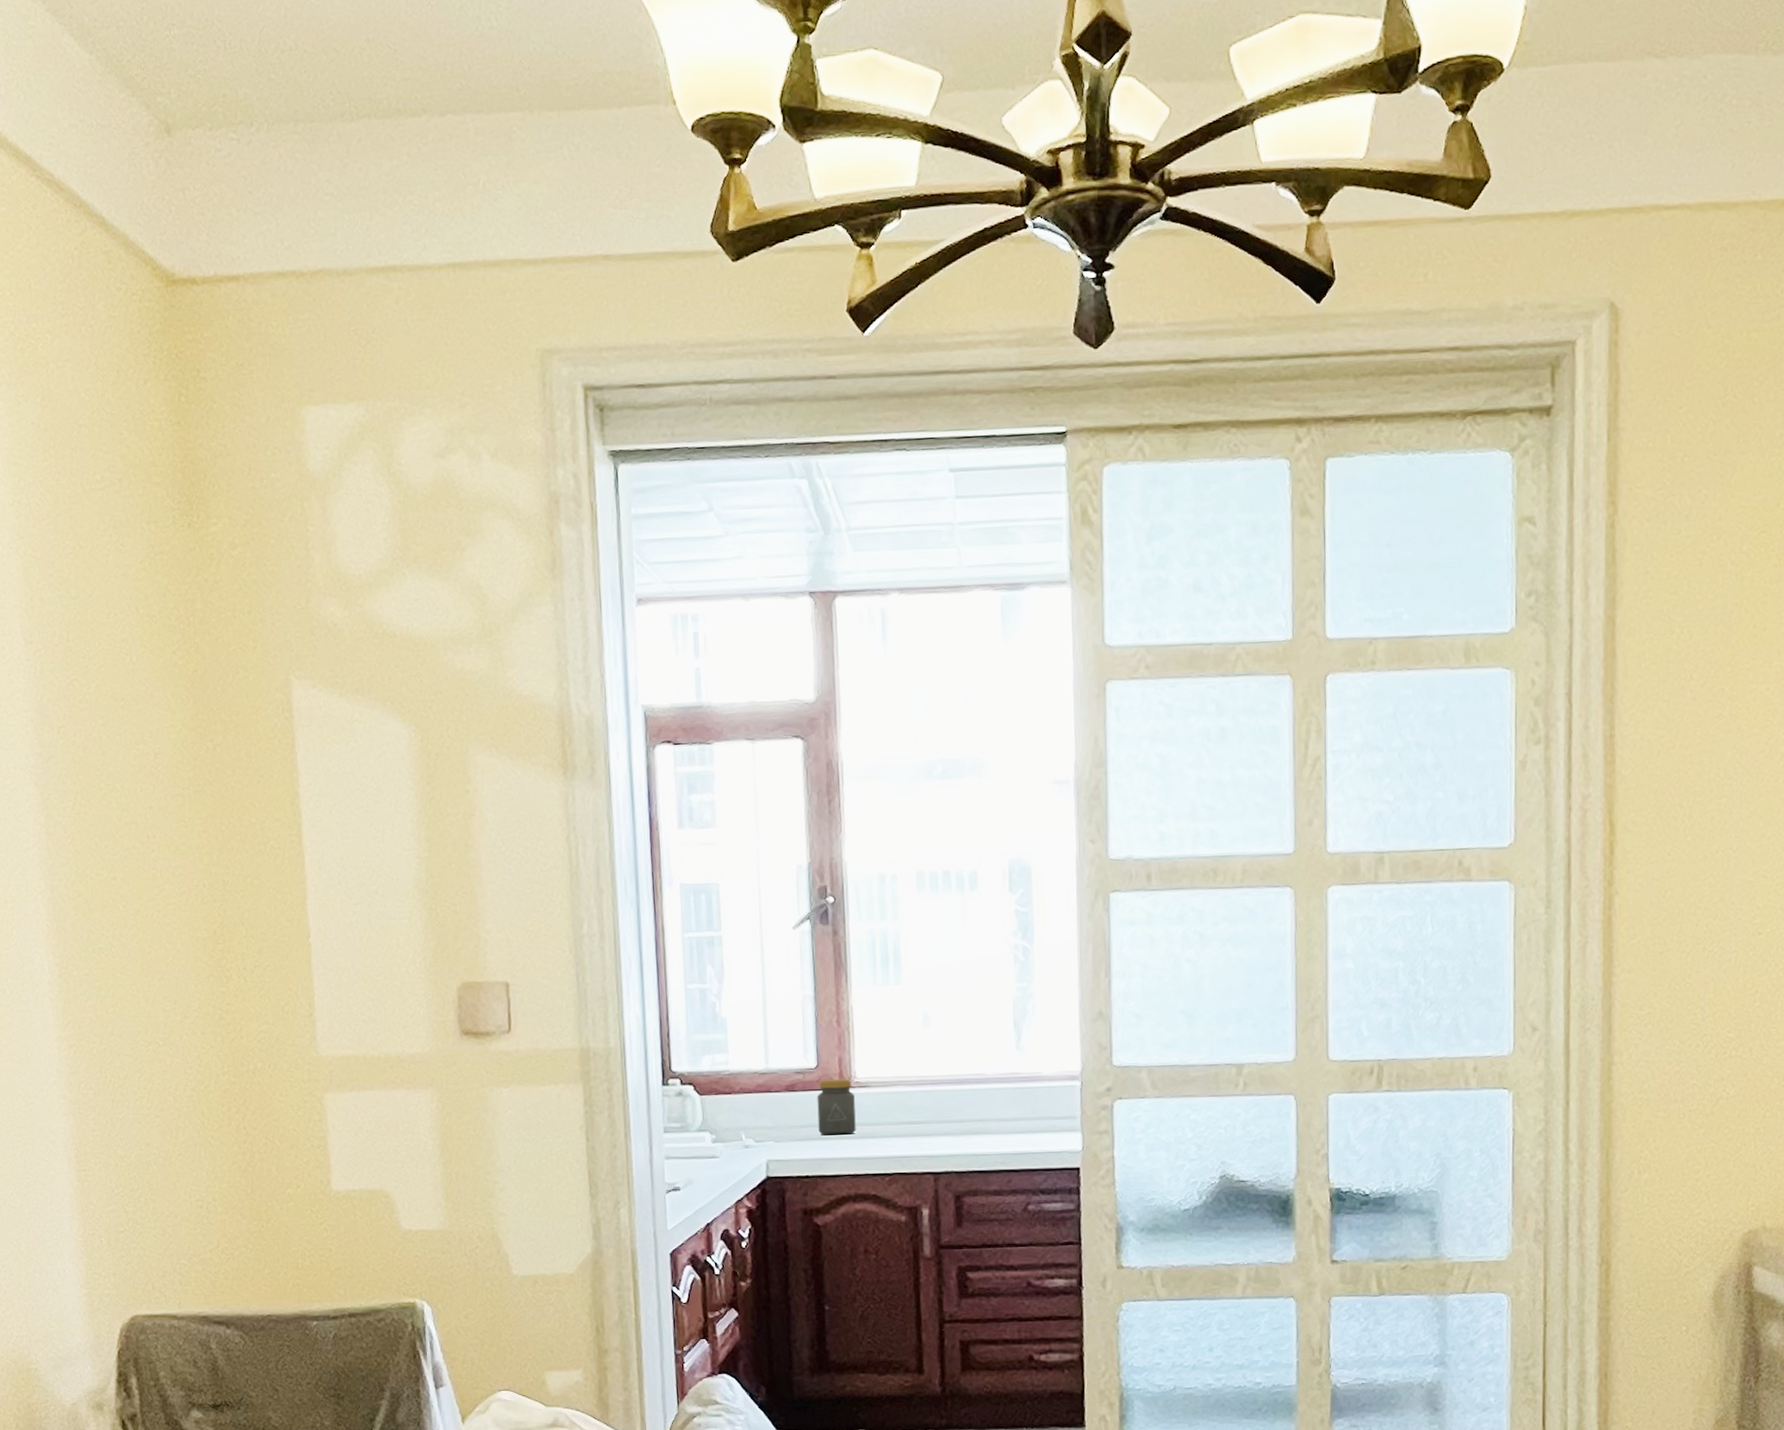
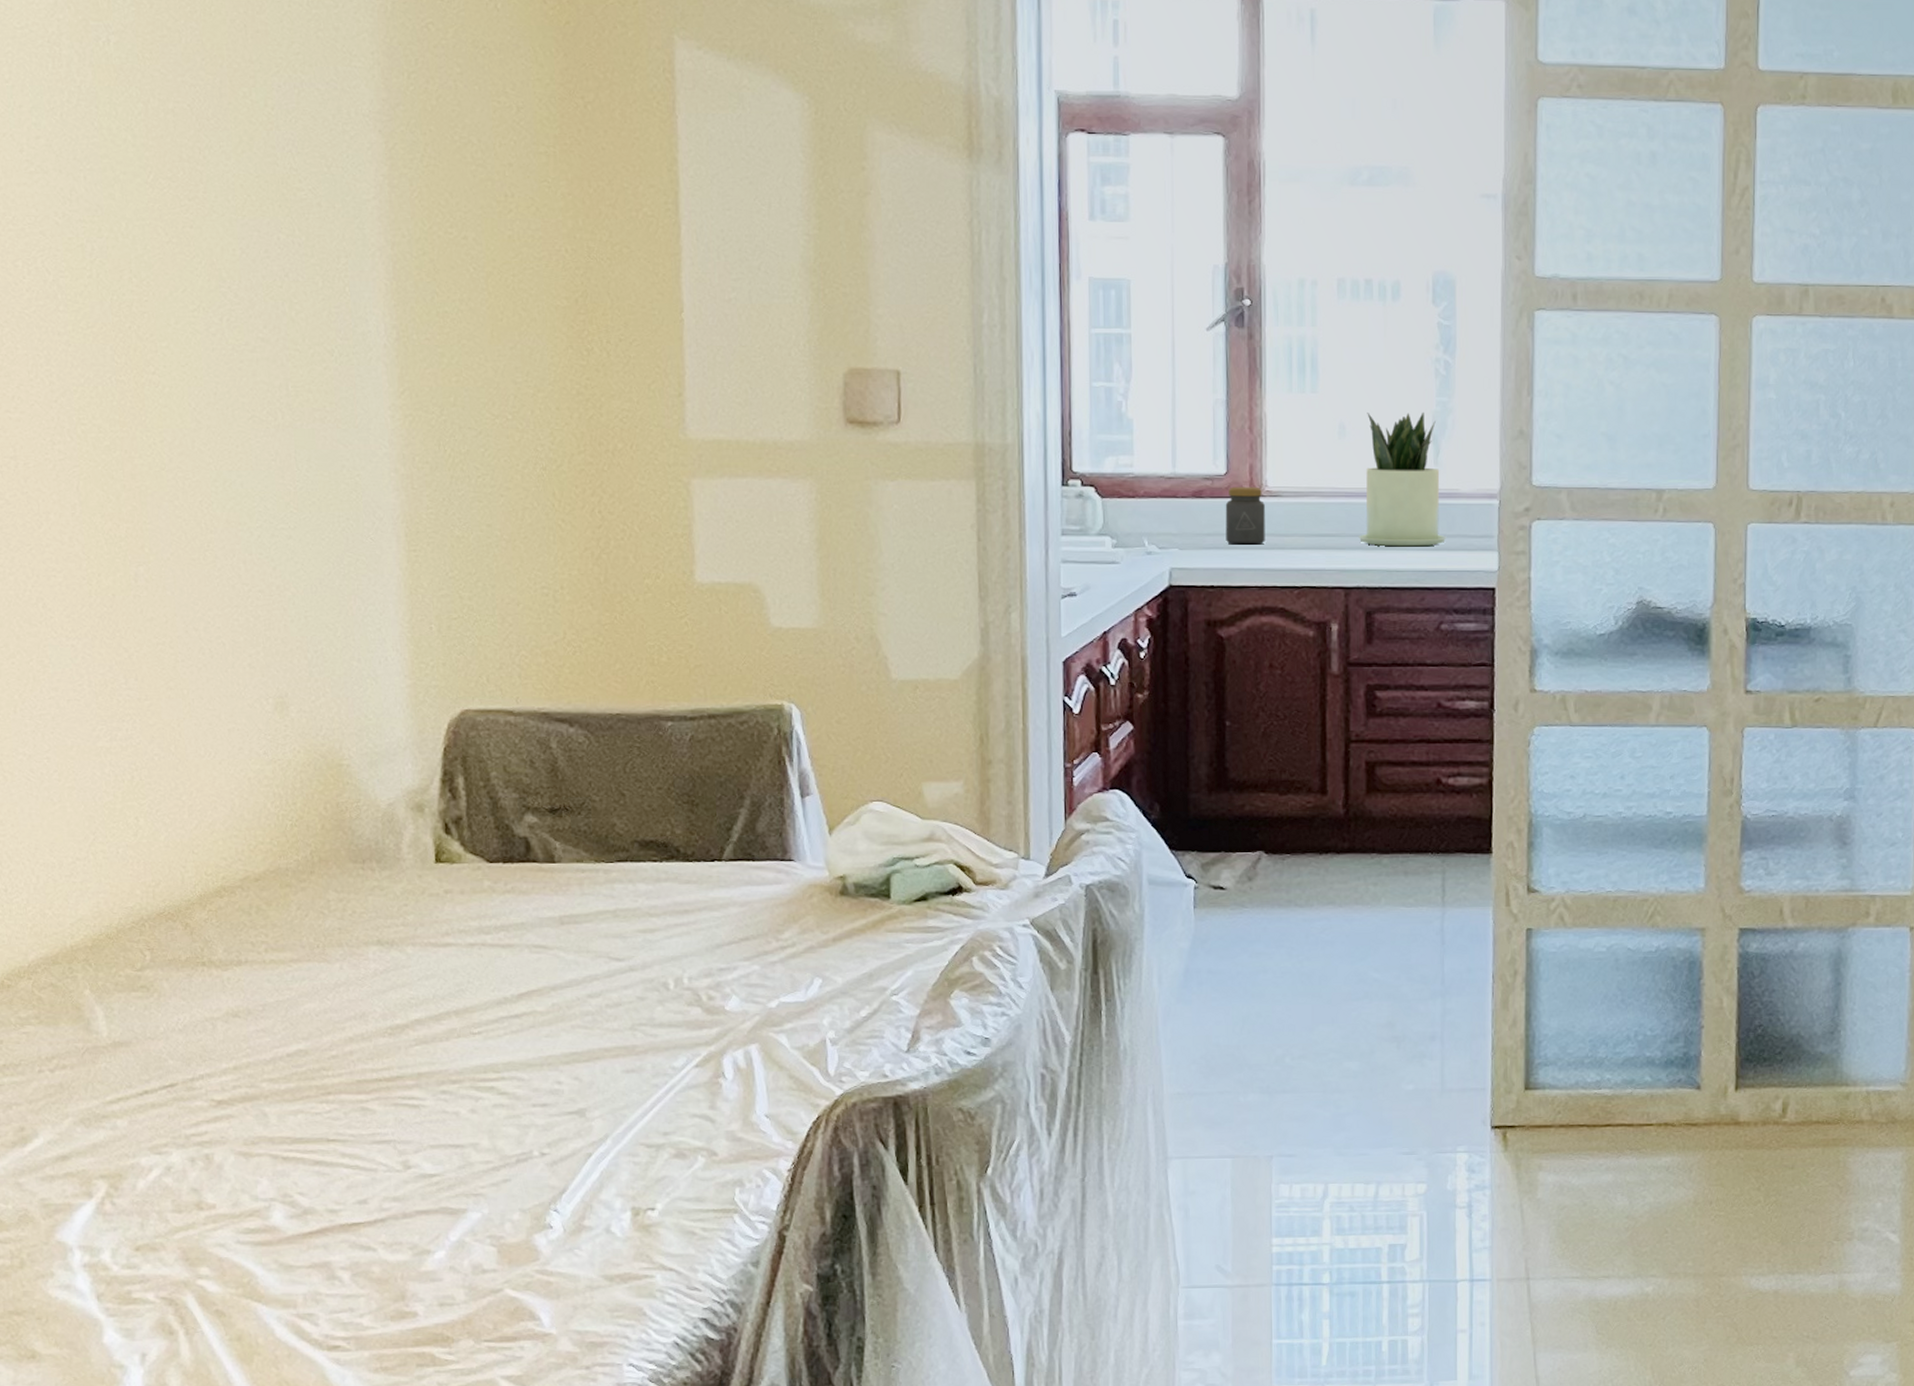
planter: none [945,998,1031,1132] -> present [1358,411,1447,547]

